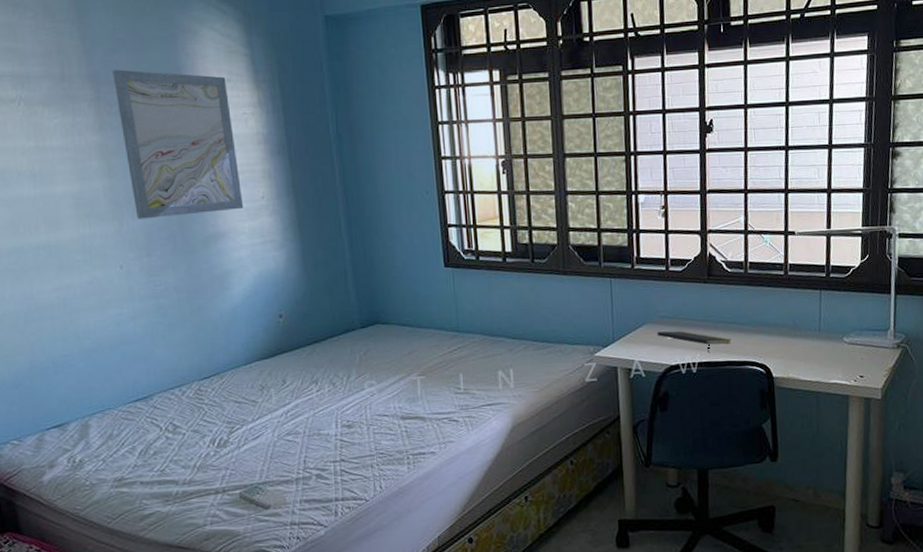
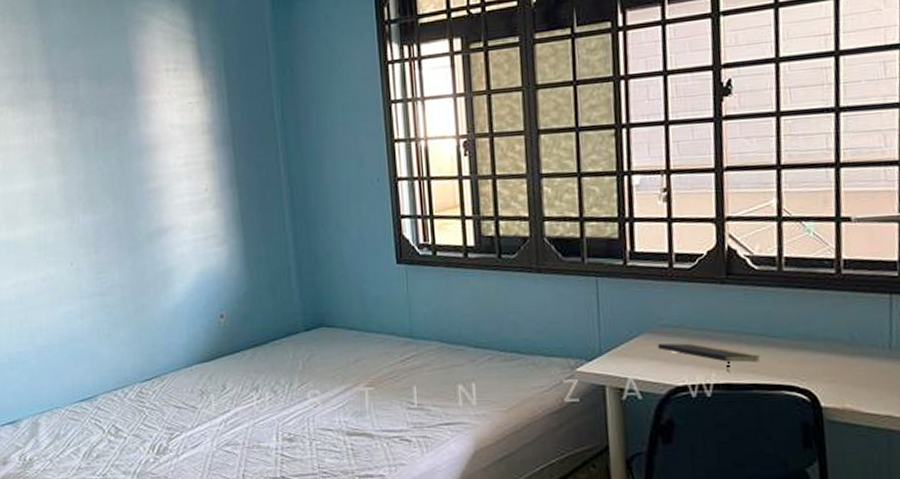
wall art: present [113,69,244,219] -> none [69,66,187,215]

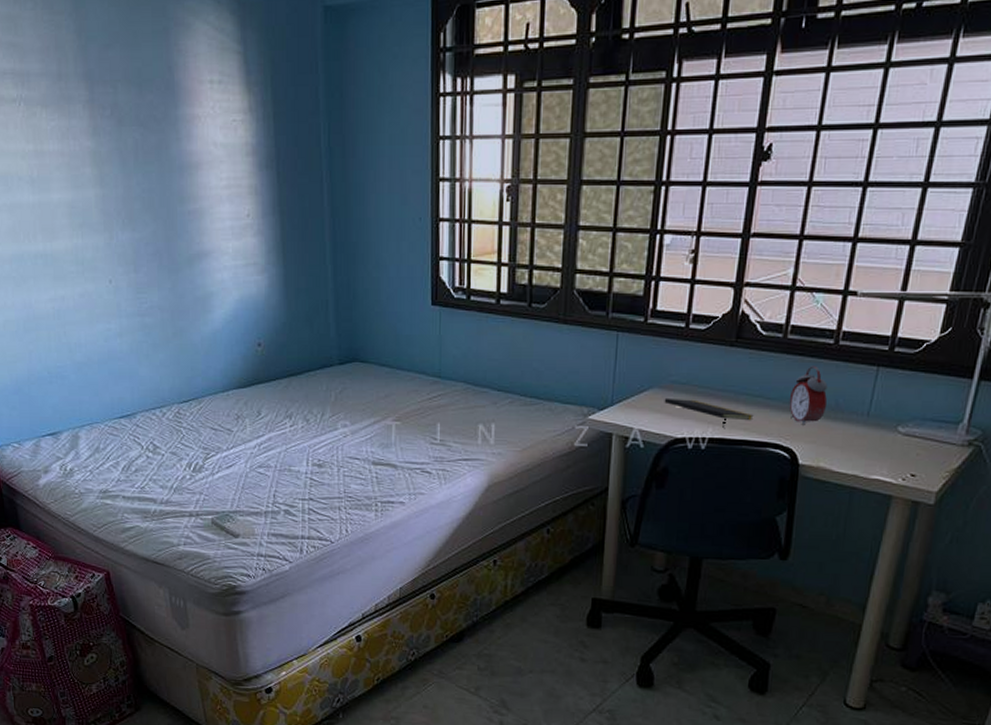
alarm clock: none [796,298,841,363] -> present [789,366,828,425]

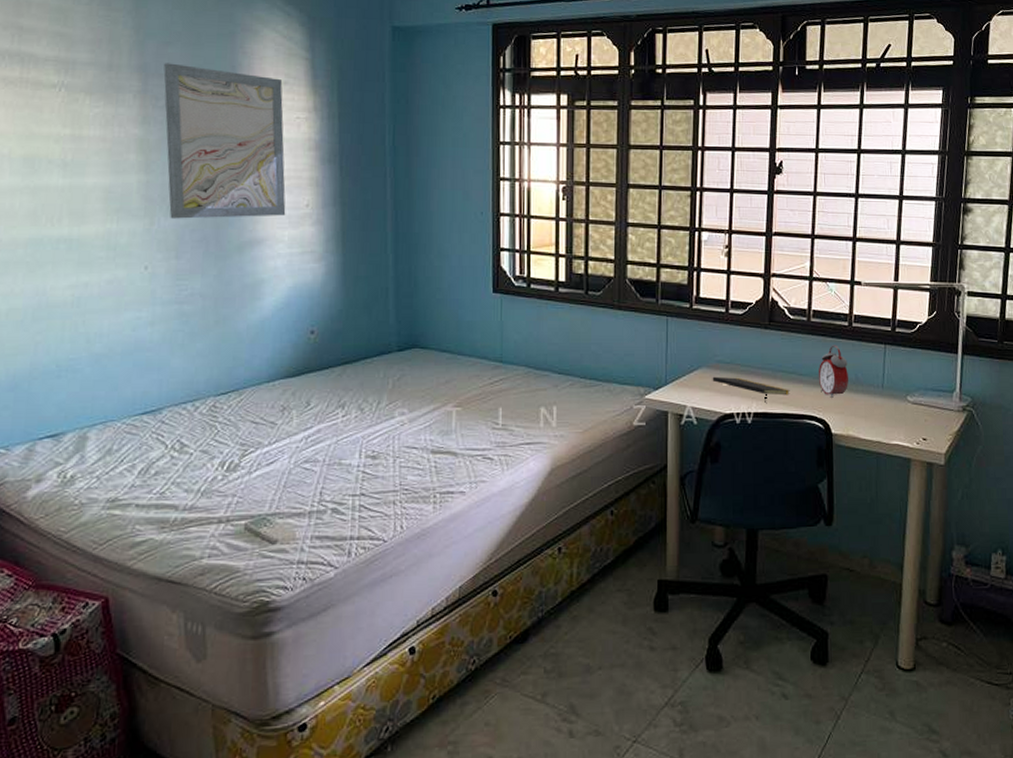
wall art: none [107,68,229,232] -> present [163,63,286,219]

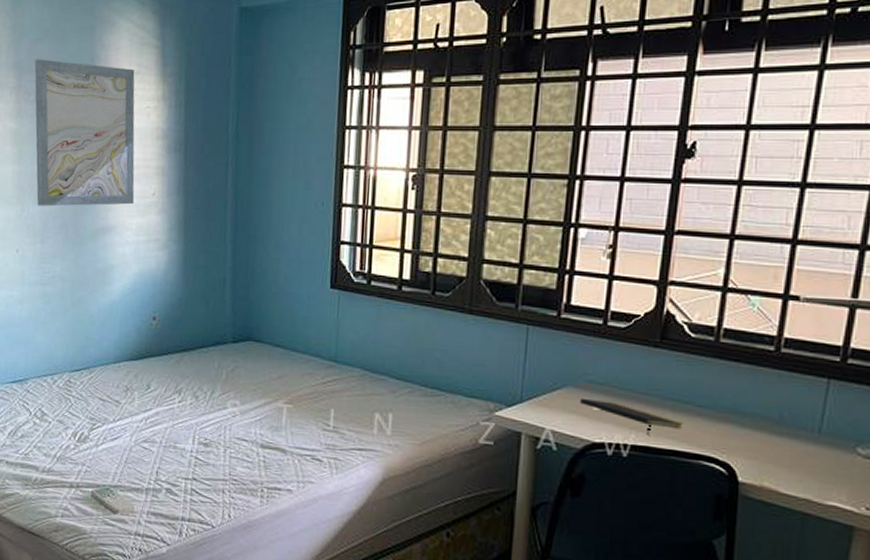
alarm clock: present [818,345,848,398] -> none [724,373,769,438]

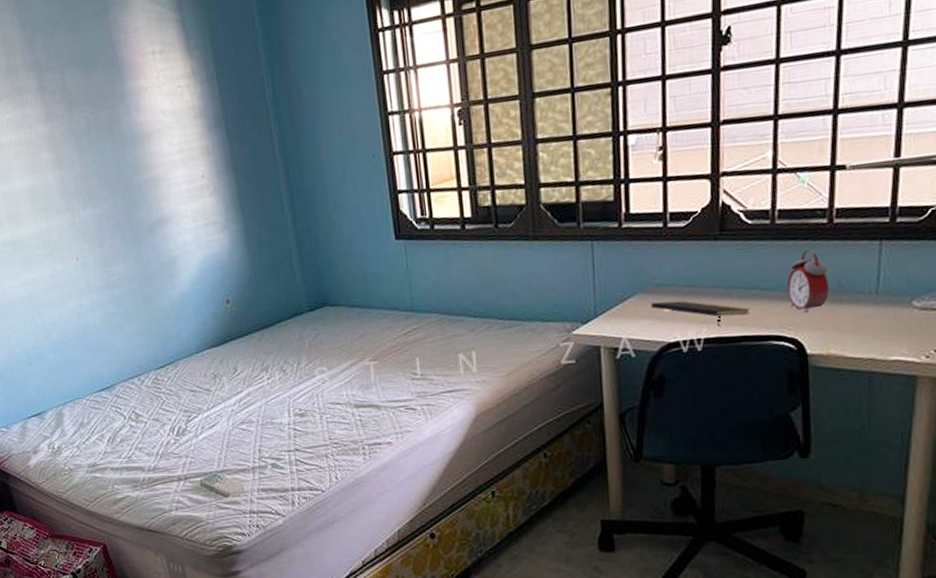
wall art: present [34,59,135,207] -> none [53,48,185,210]
alarm clock: none [724,373,769,438] -> present [786,248,829,313]

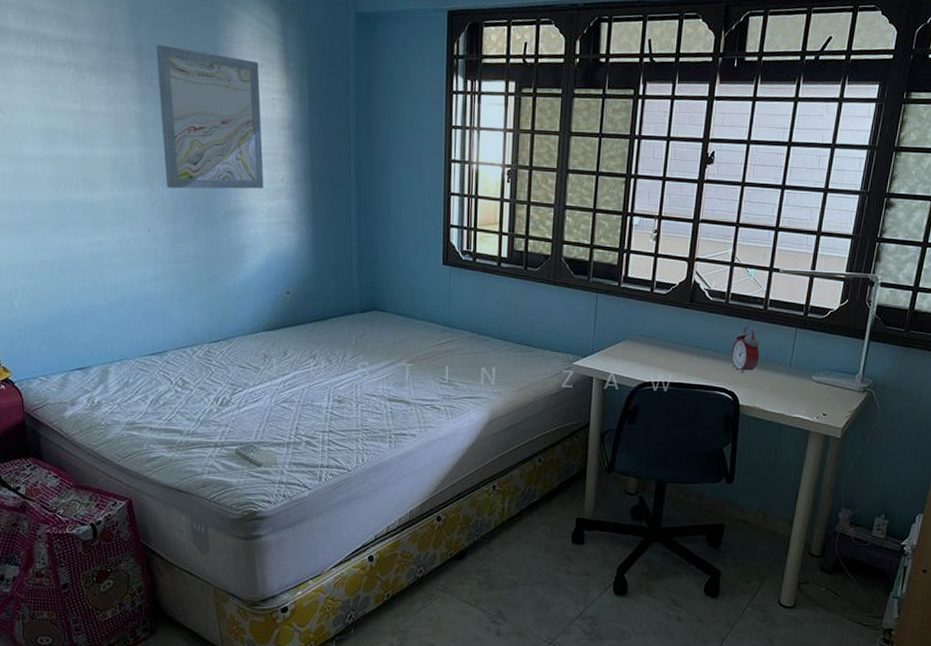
wall art: none [53,48,185,210] -> present [156,44,264,189]
notepad: present [650,300,750,326] -> none [634,348,704,374]

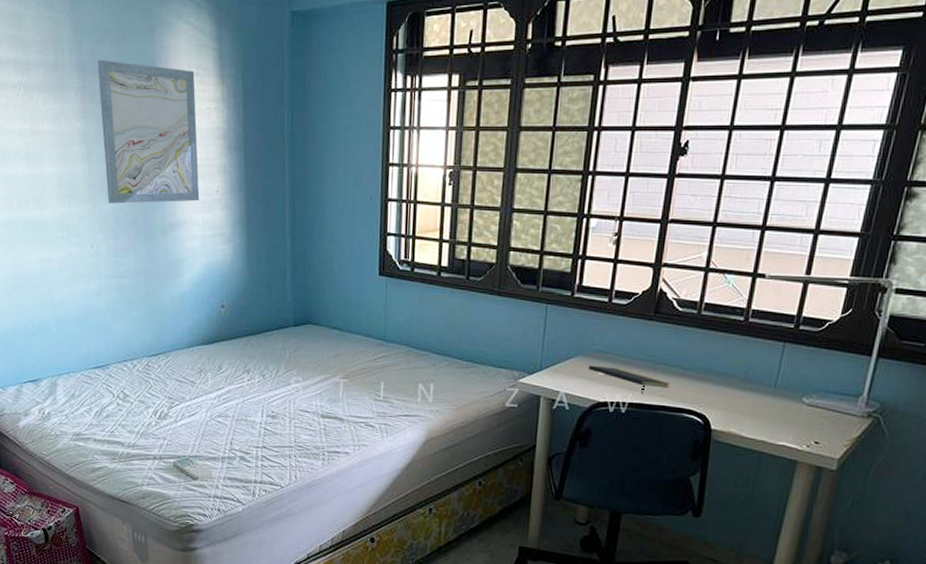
notepad: none [634,348,704,374] -> present [588,365,670,394]
alarm clock: present [731,326,760,373] -> none [702,340,738,394]

